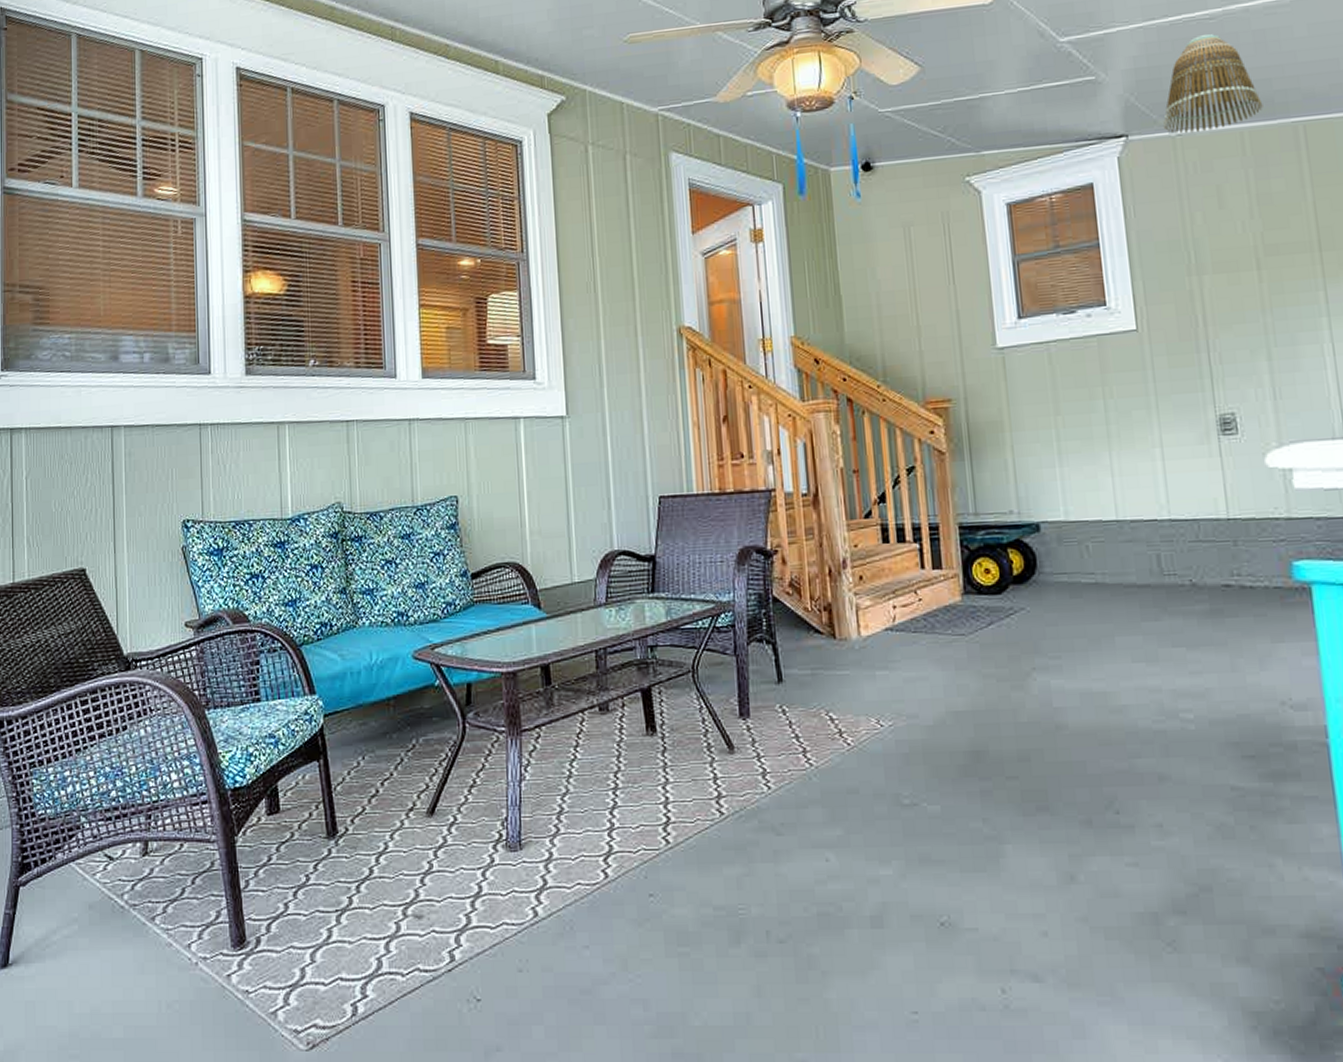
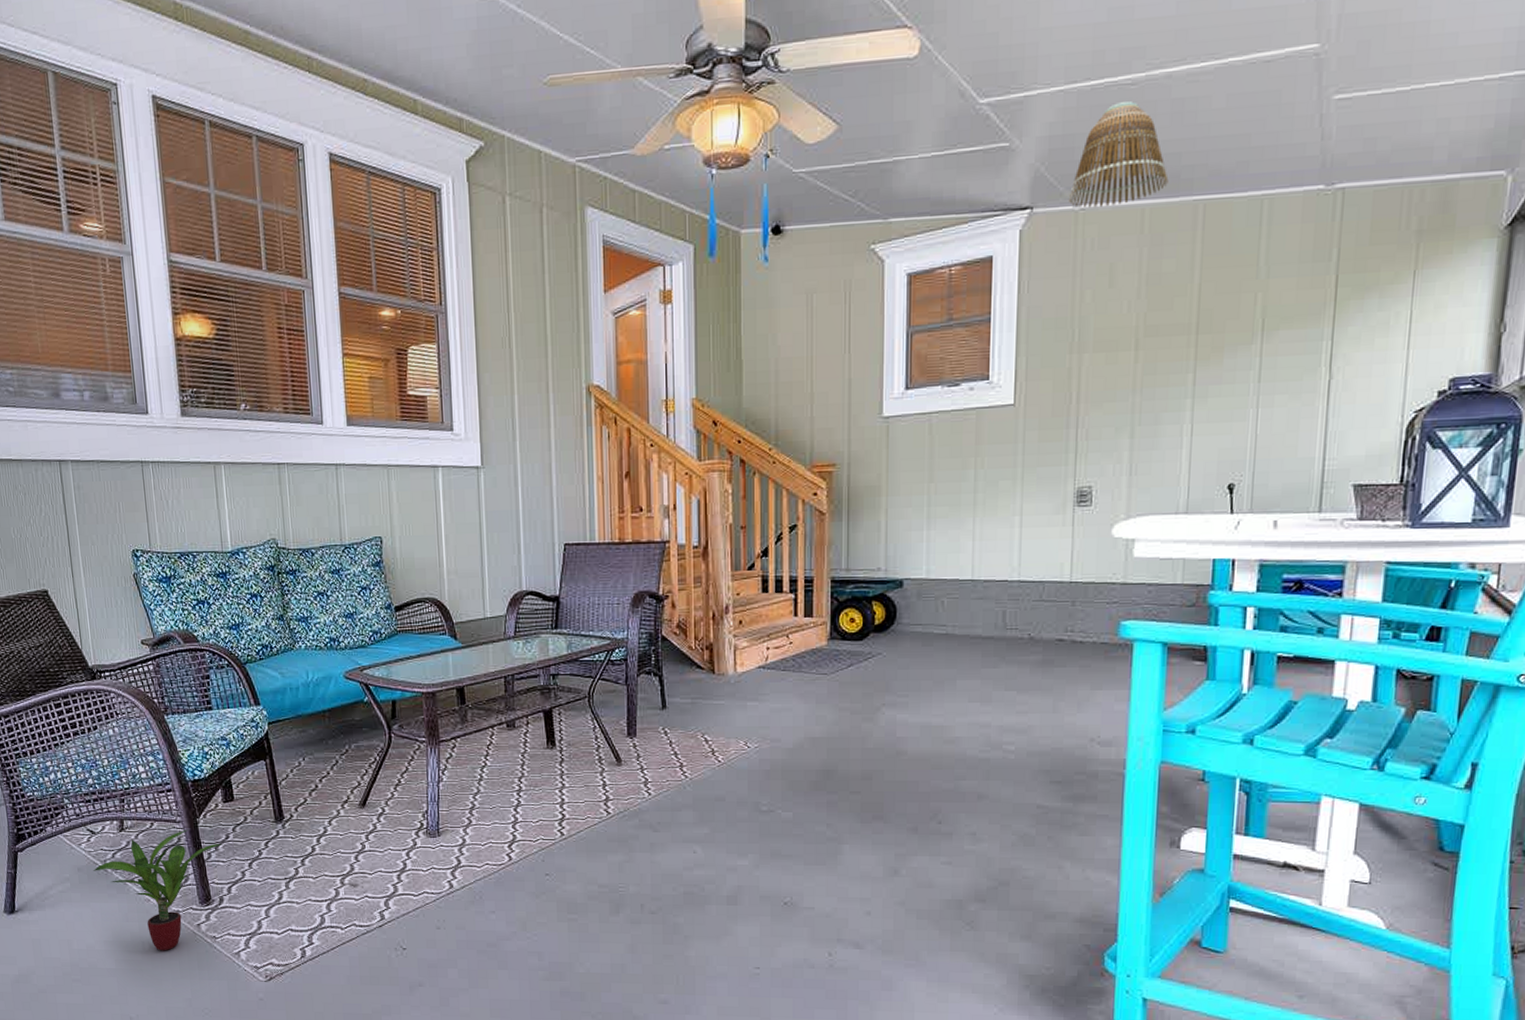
potted plant: none [108,851,264,1013] -> present [93,829,223,951]

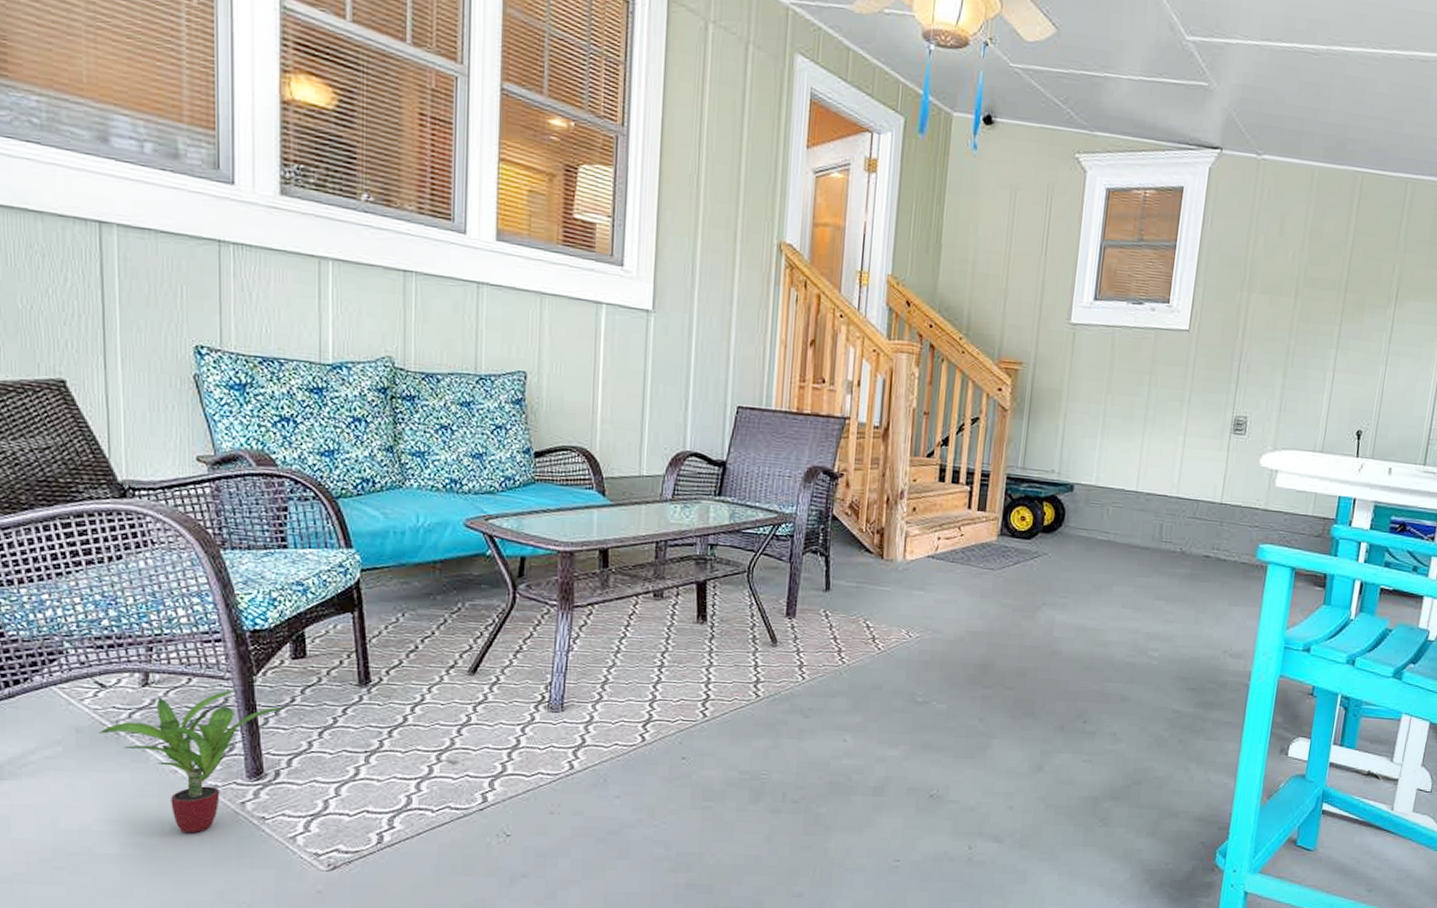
lamp shade: present [1068,101,1169,208] -> none [1252,68,1336,162]

